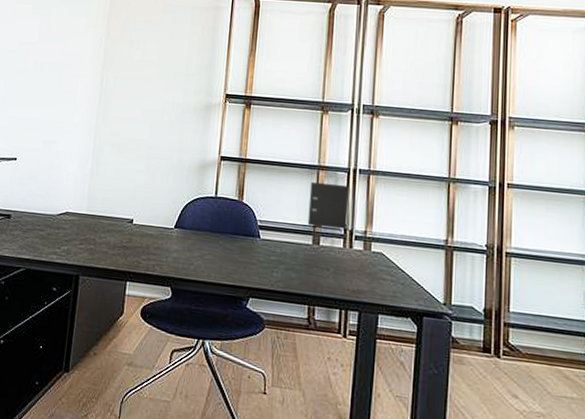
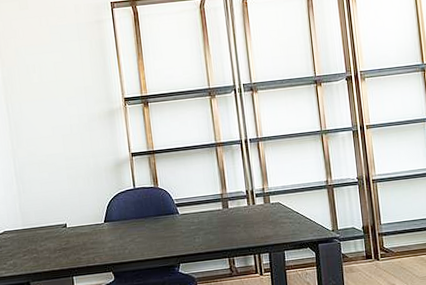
binder: present [307,181,348,230] -> none [211,154,248,194]

